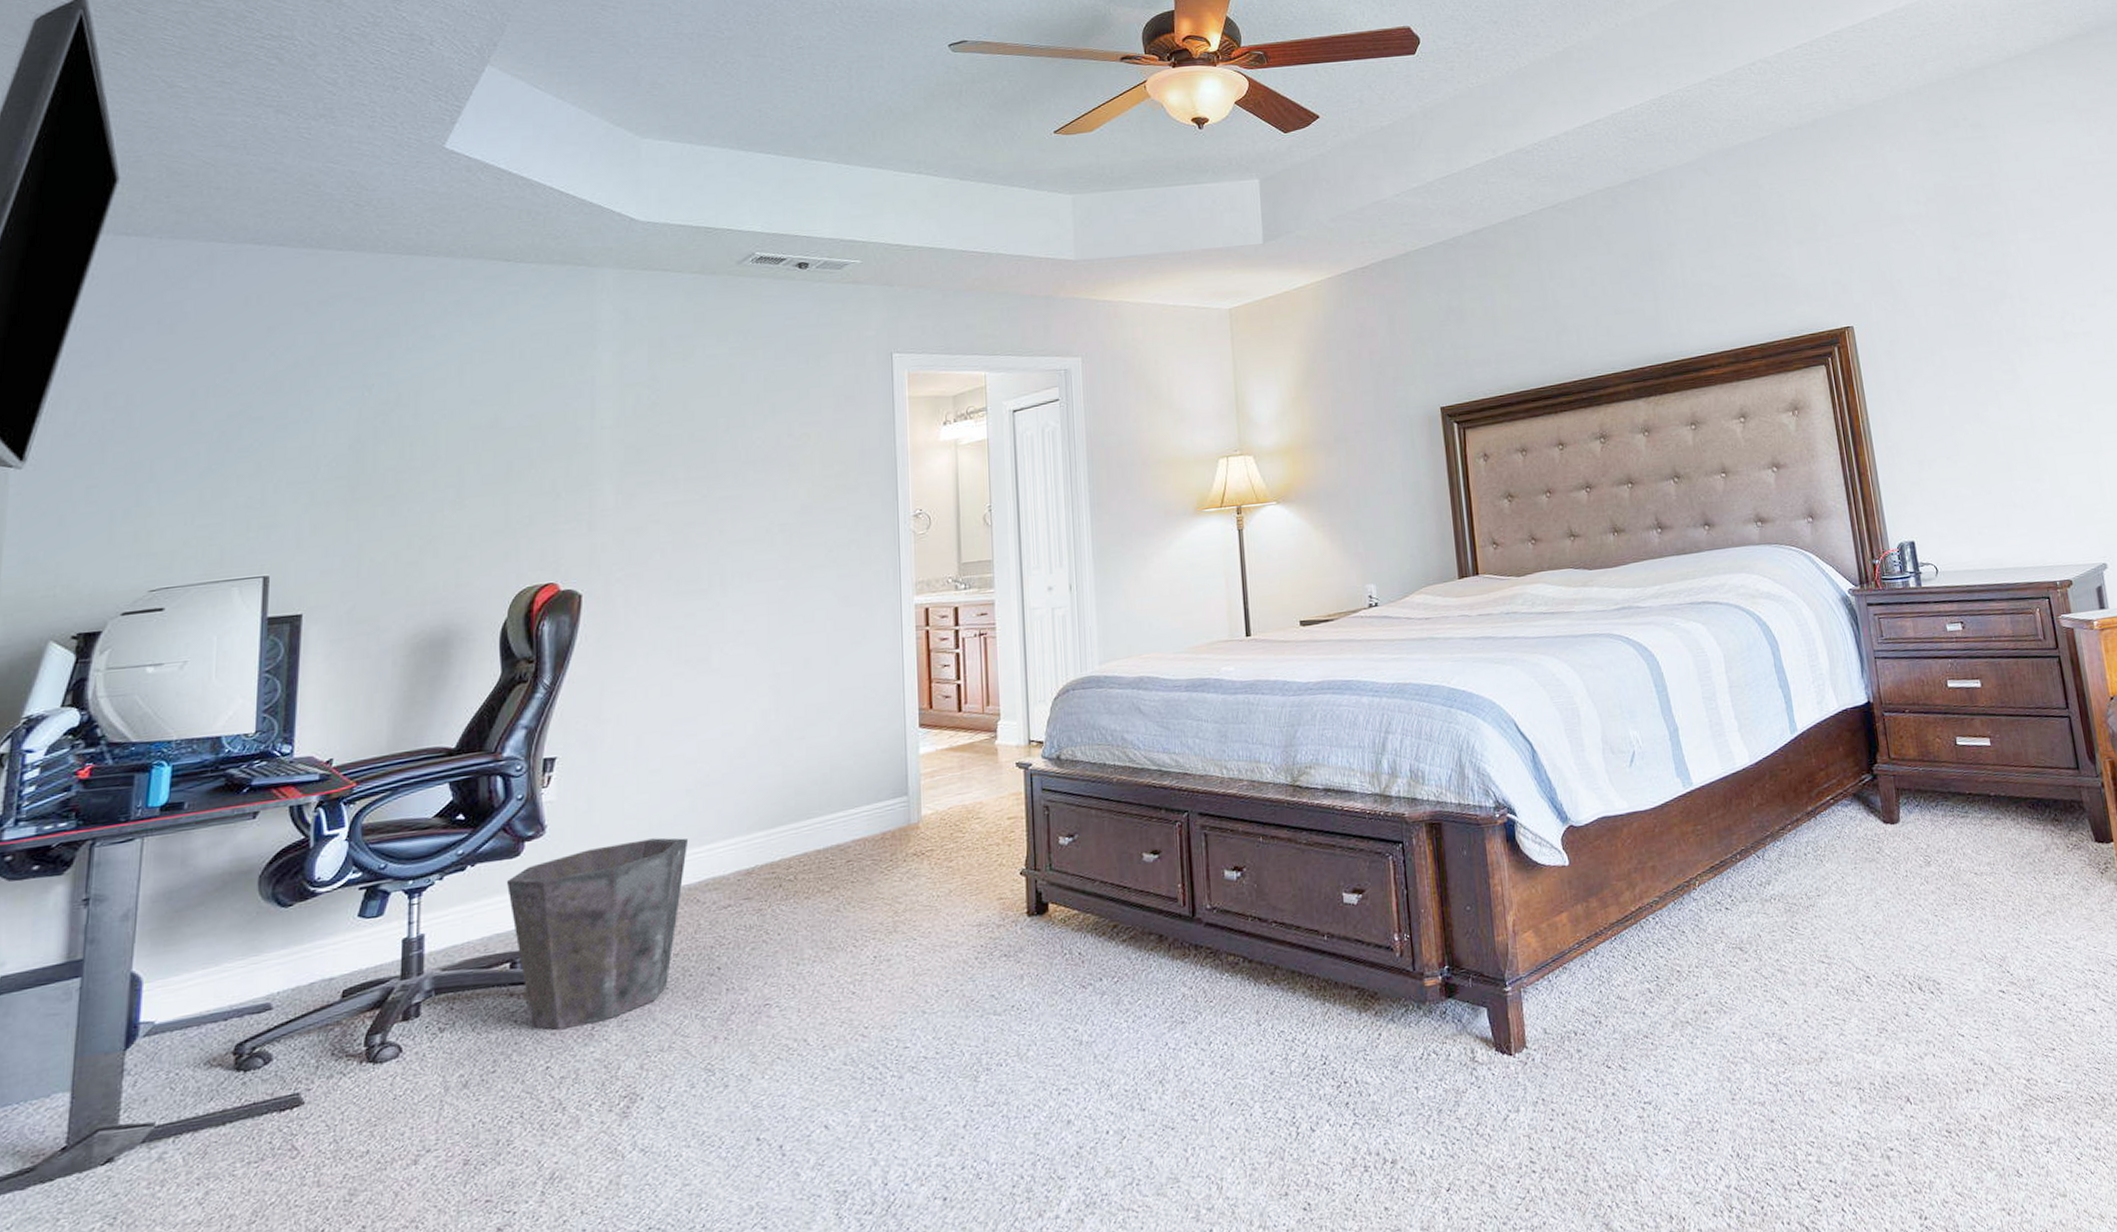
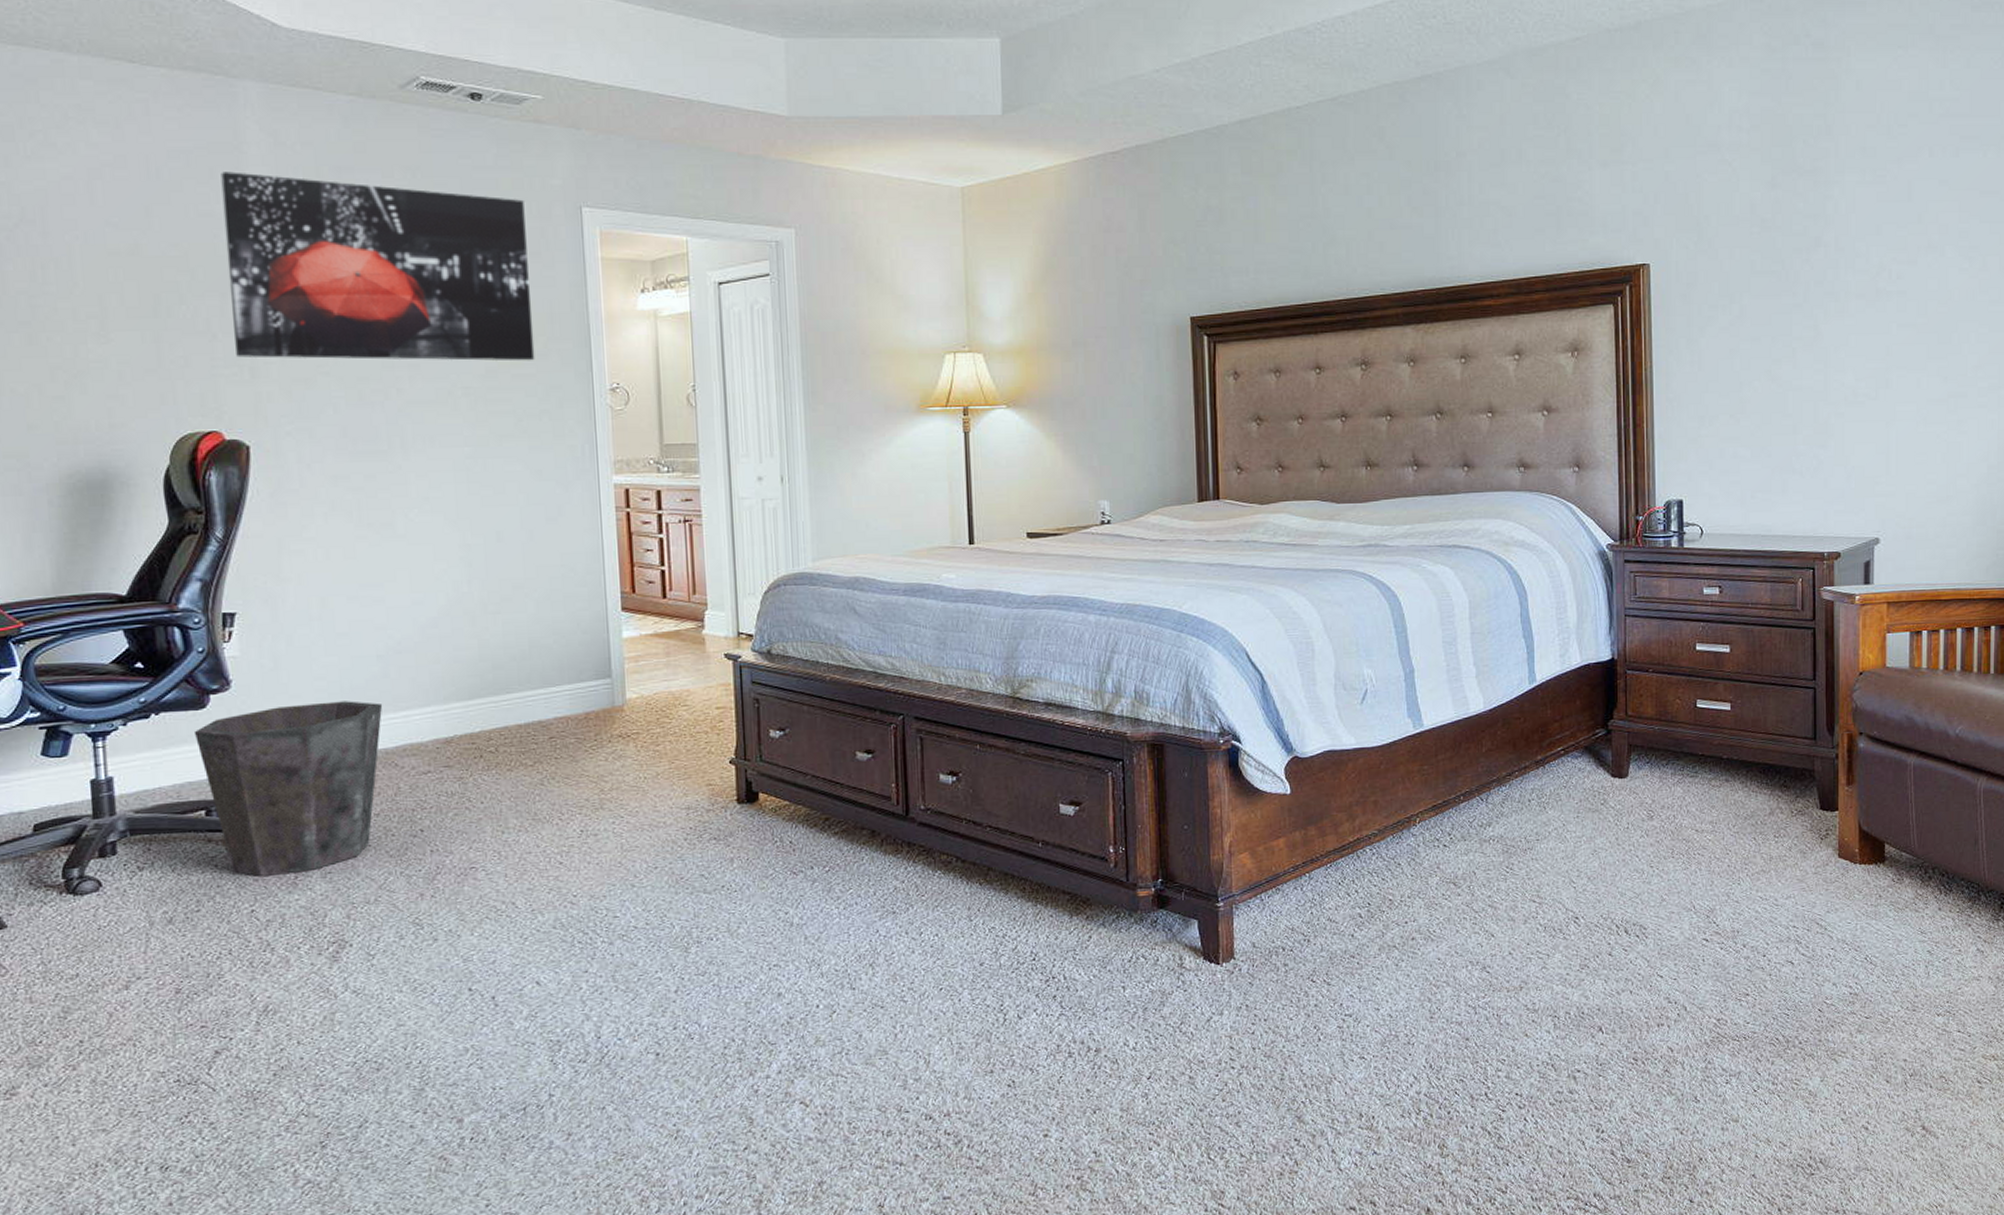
wall art: none [575,347,846,513] -> present [221,172,535,361]

